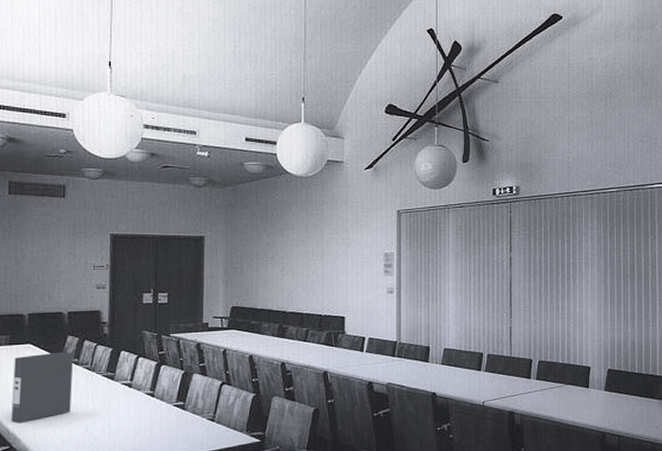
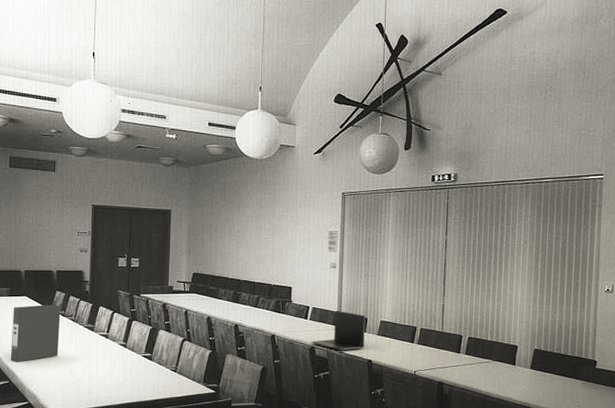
laptop computer: none [368,339,427,385] -> present [311,310,365,351]

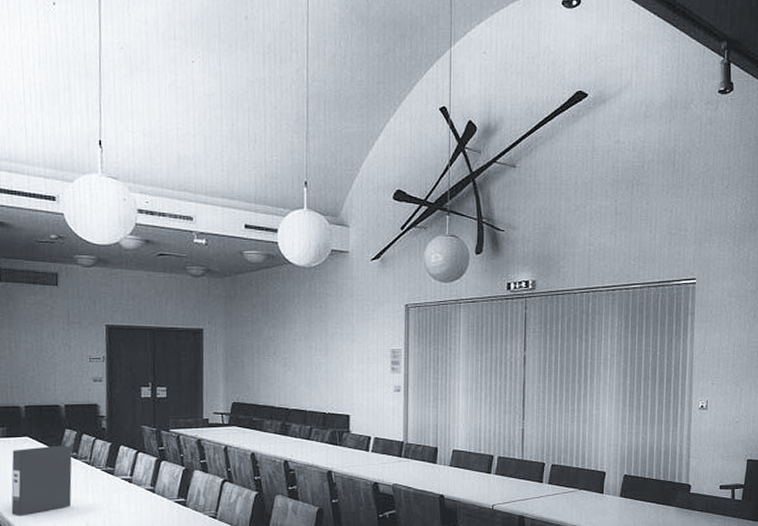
laptop computer: present [311,310,365,351] -> none [374,440,435,486]

